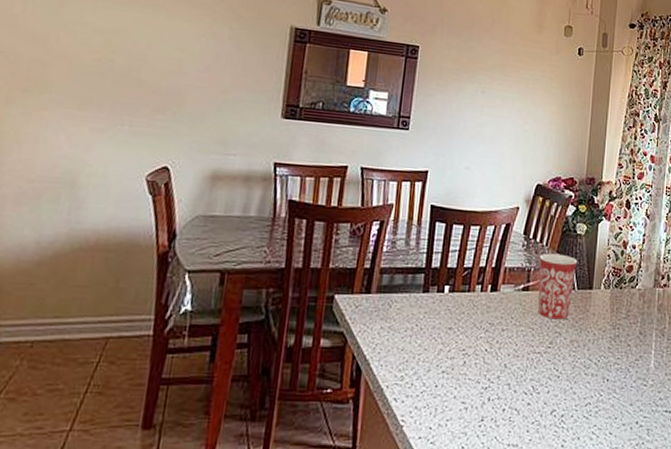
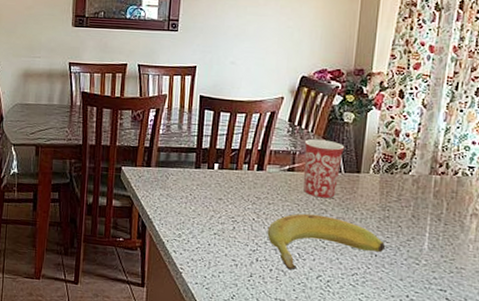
banana: none [500,338,617,408] -> present [267,213,386,270]

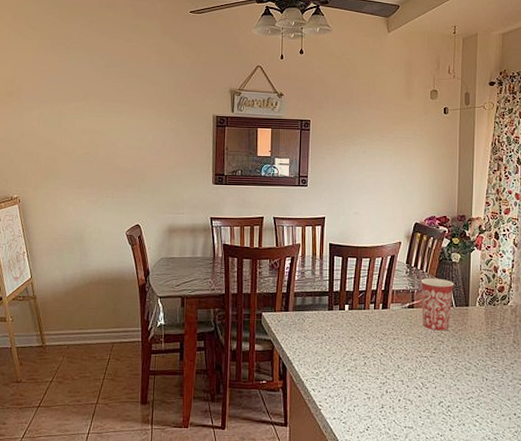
banana: present [267,213,386,270] -> none [394,346,494,399]

